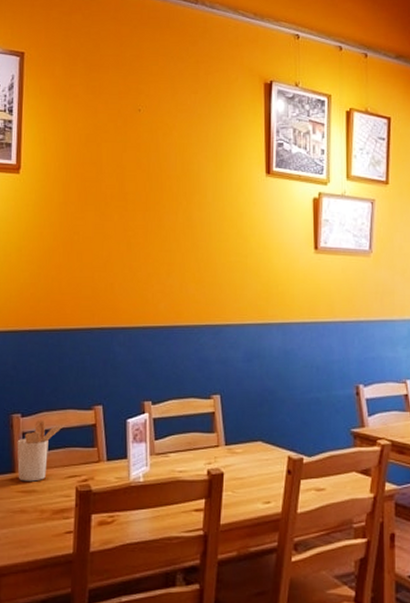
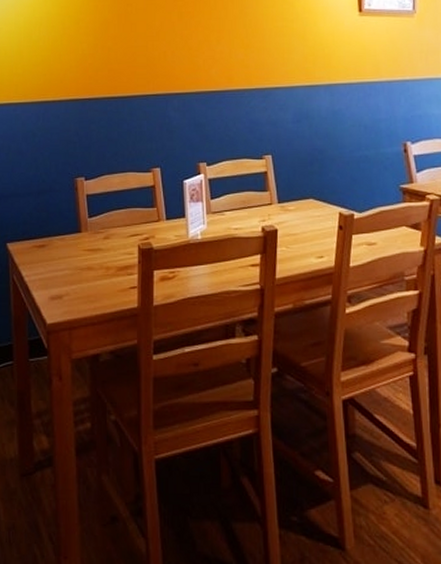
utensil holder: present [17,419,65,482] -> none [82,182,126,241]

